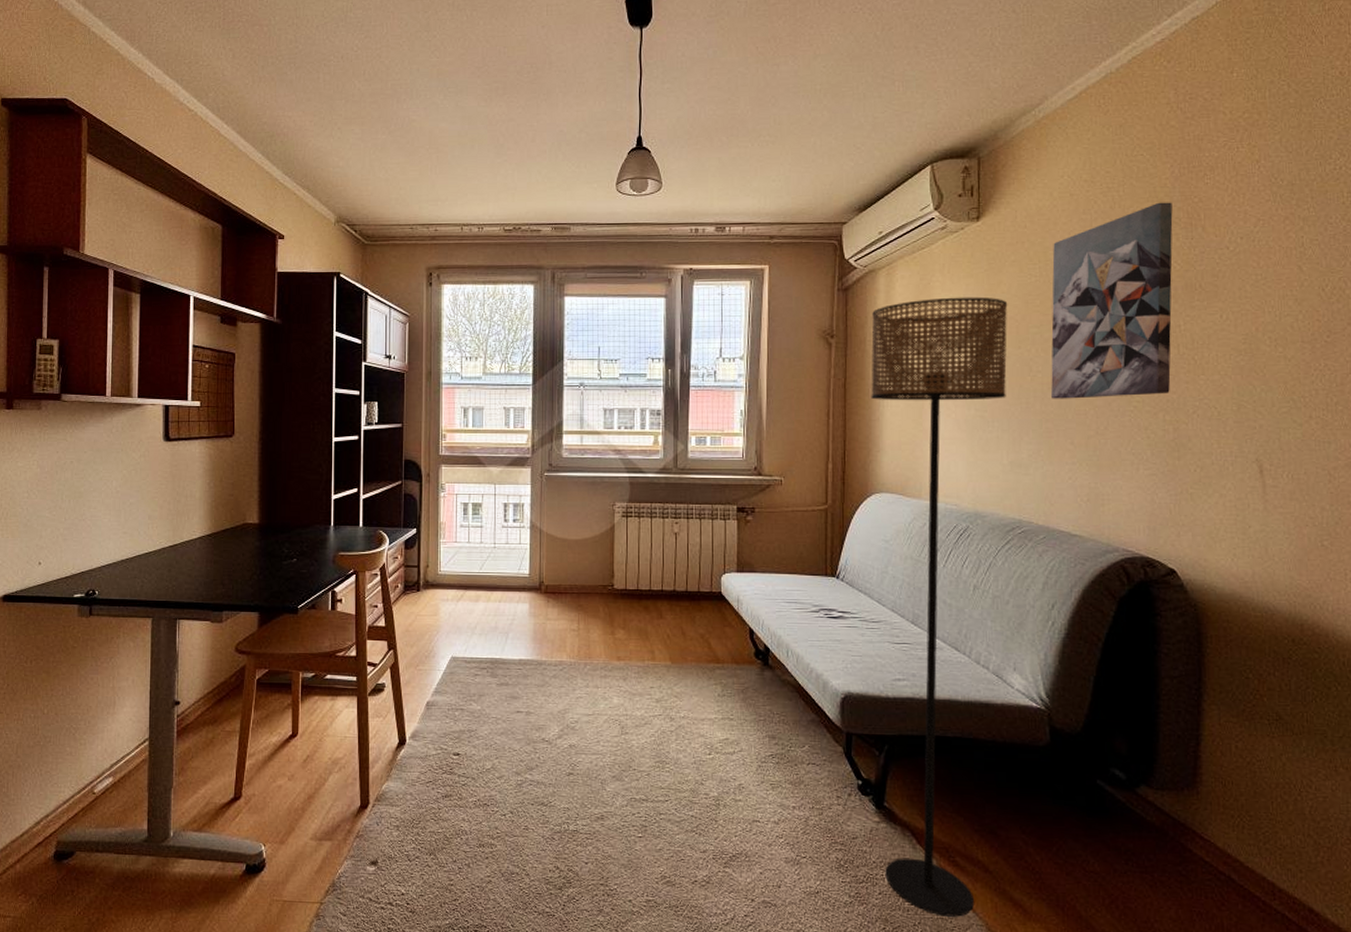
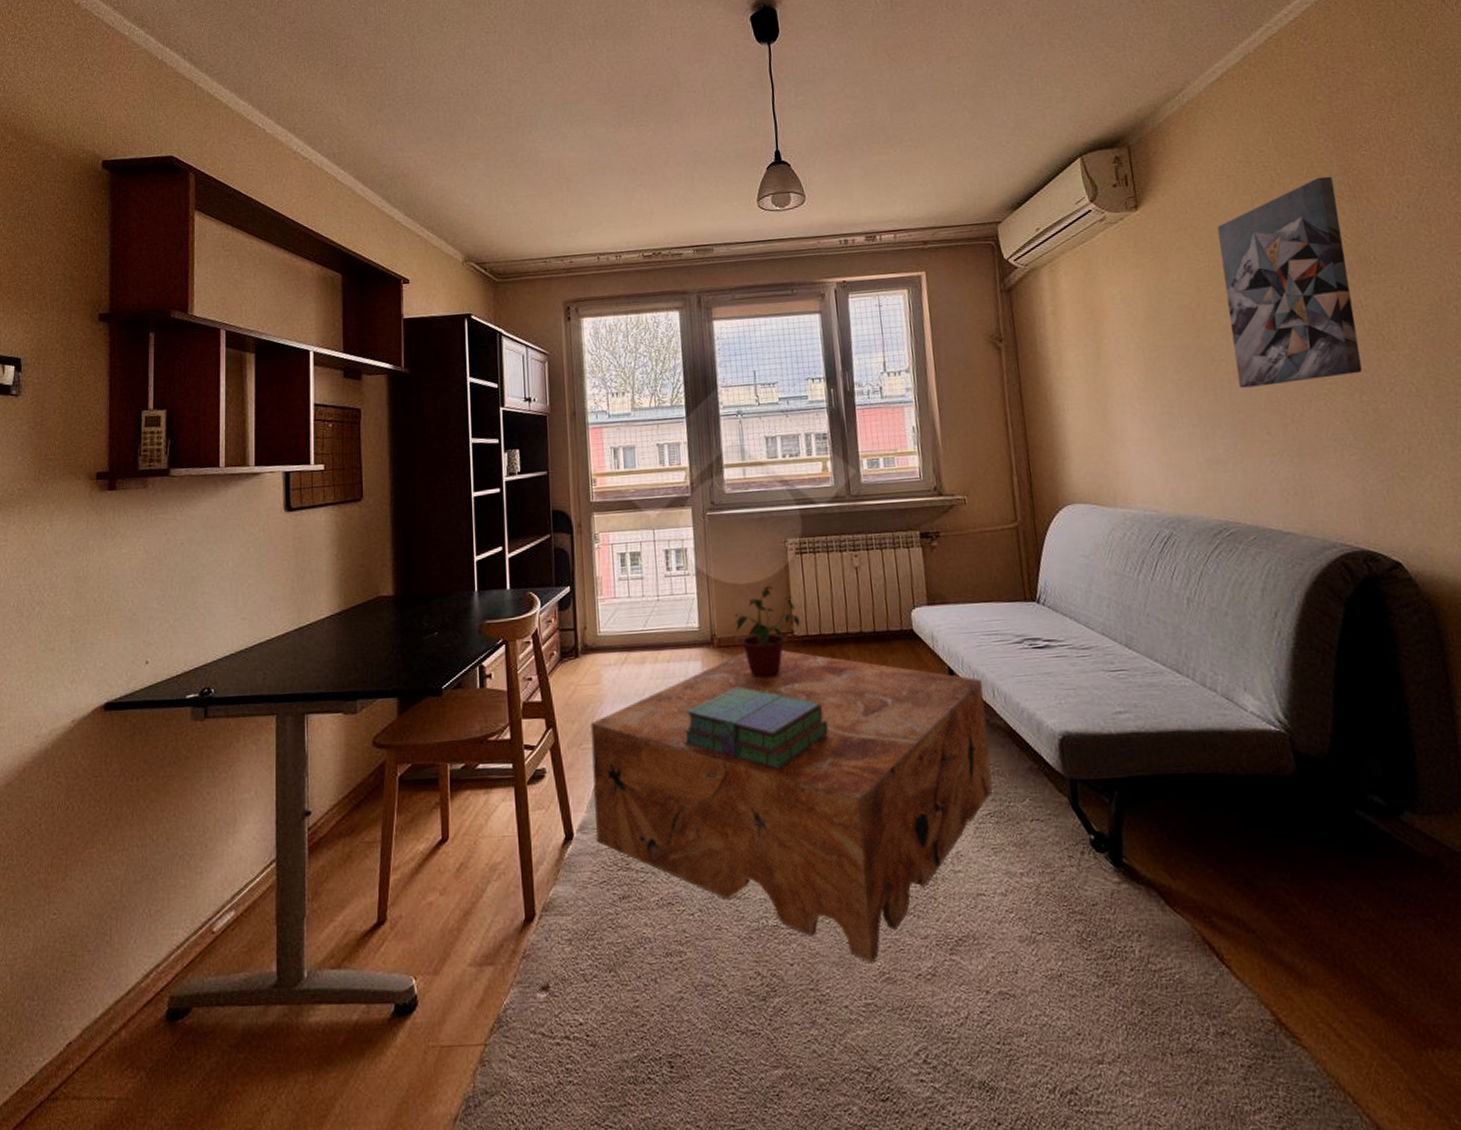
coffee table: none [426,599,779,869] -> present [590,650,993,964]
stack of books: none [508,628,637,702] -> present [683,686,829,770]
potted plant: none [560,543,620,624] -> present [733,585,800,679]
floor lamp: present [871,297,1008,917] -> none [1039,287,1241,991]

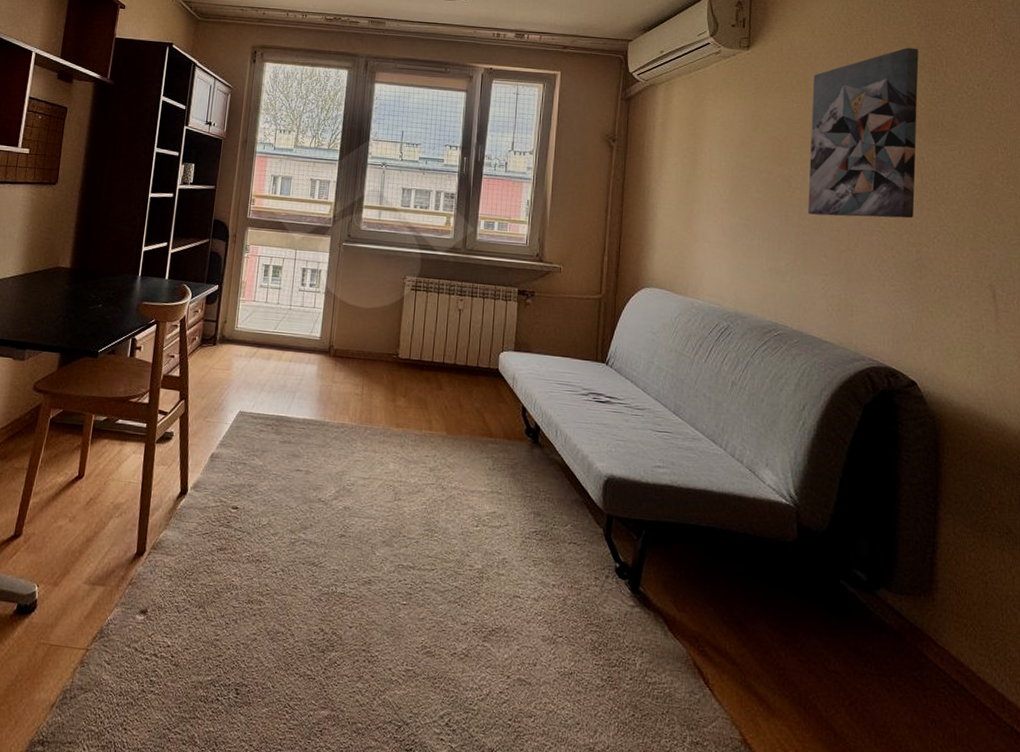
coffee table: present [590,650,993,964] -> none [206,364,549,638]
stack of books: present [683,686,829,770] -> none [292,391,415,466]
potted plant: present [733,585,800,679] -> none [349,312,406,390]

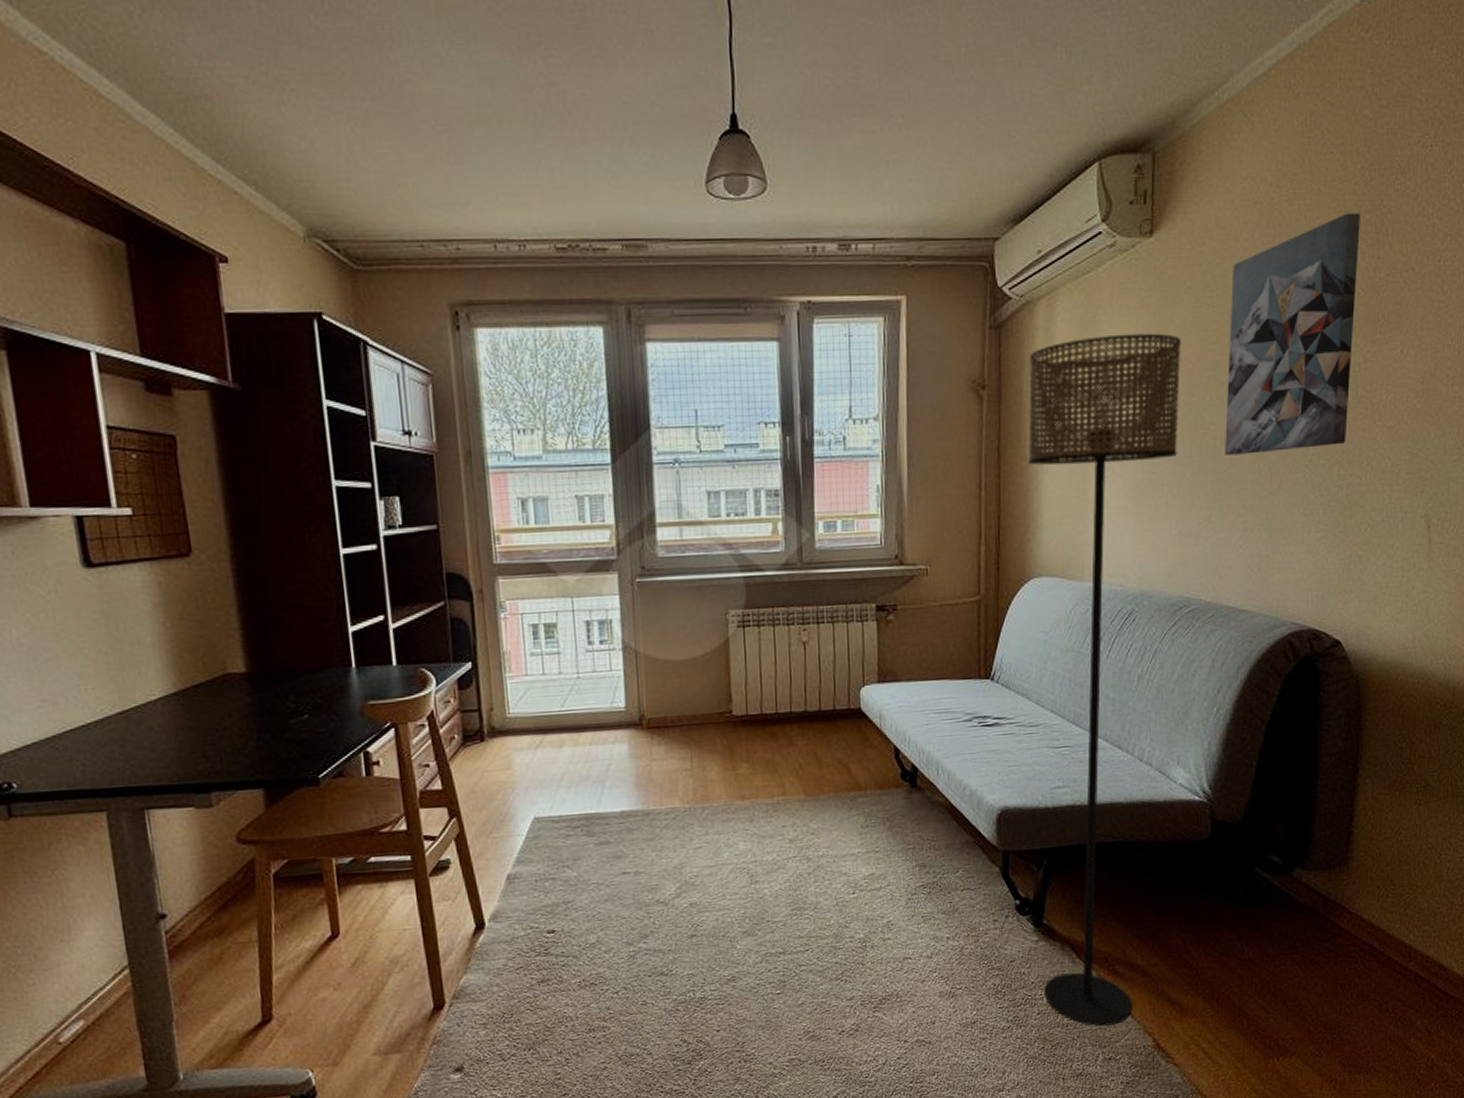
floor lamp: none [637,114,772,708] -> present [1028,333,1182,1026]

